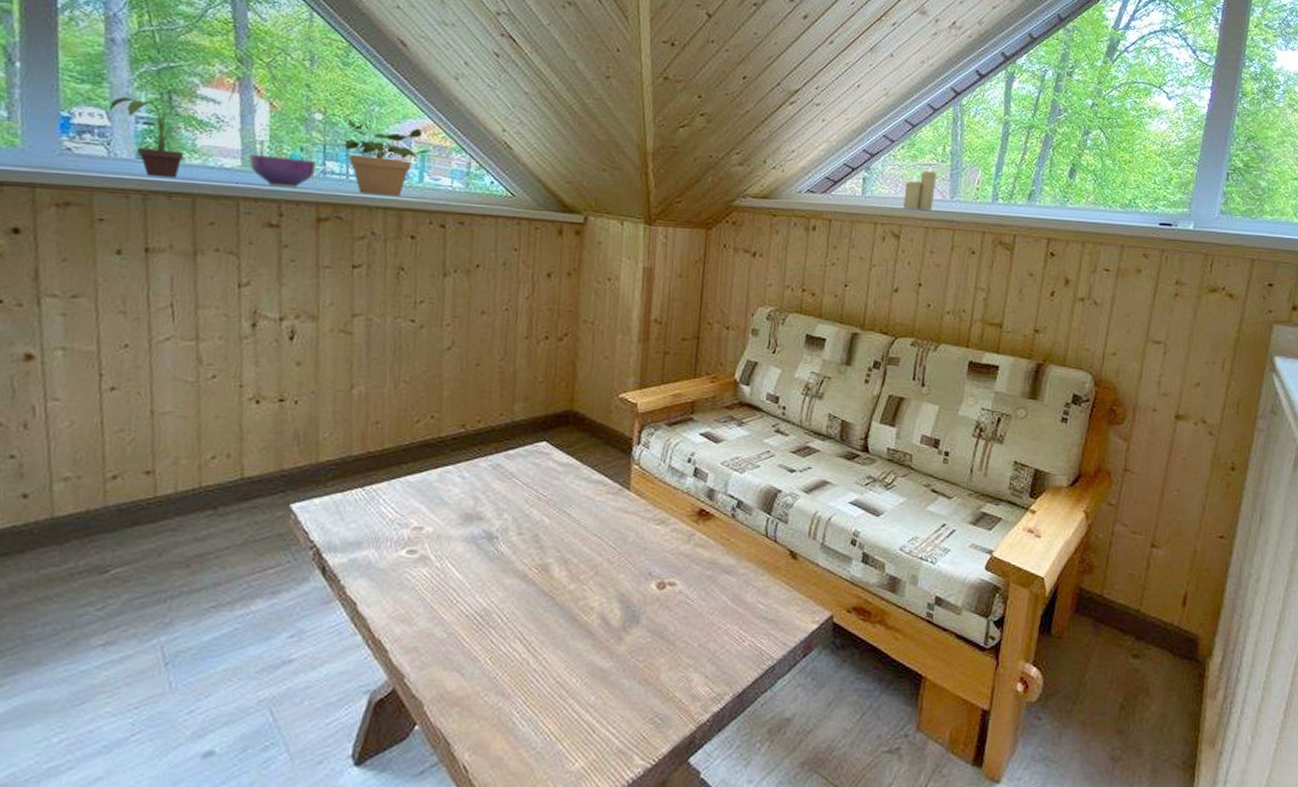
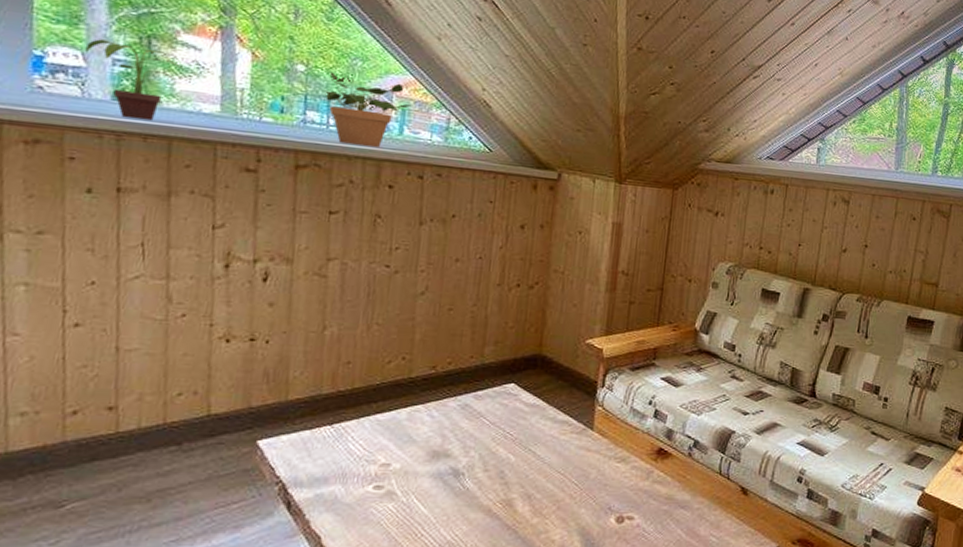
bowl: present [248,153,317,189] -> none [227,100,298,136]
candle: present [904,166,937,212] -> none [853,140,884,181]

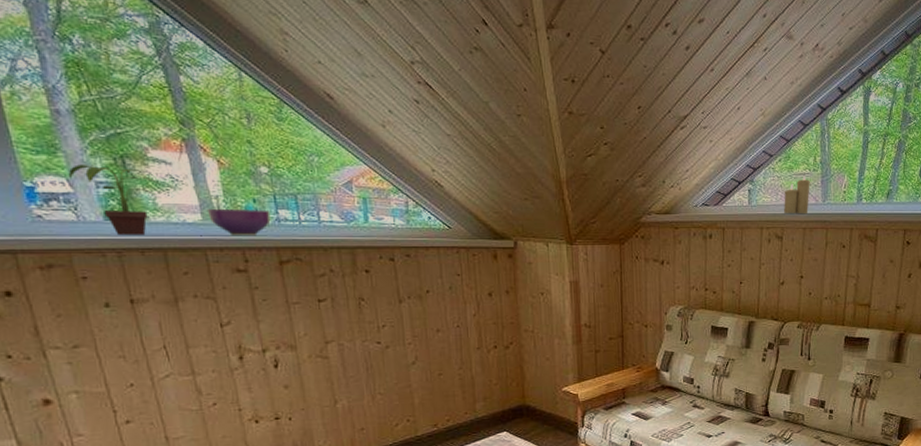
bowl: none [227,100,298,136] -> present [206,208,271,236]
potted plant: present [323,72,412,148] -> none [289,170,371,237]
candle: none [853,140,884,181] -> present [784,175,810,214]

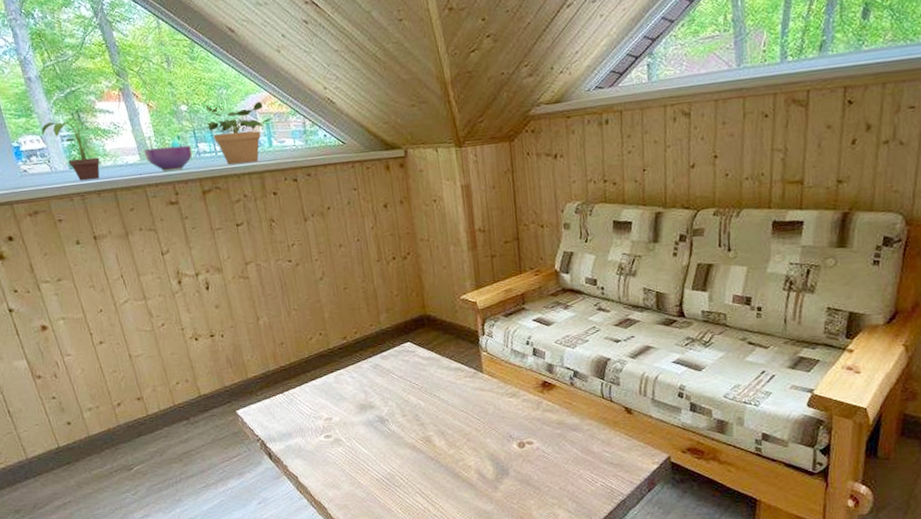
potted plant: none [289,170,371,237] -> present [205,101,273,165]
candle: present [784,175,810,214] -> none [689,38,721,87]

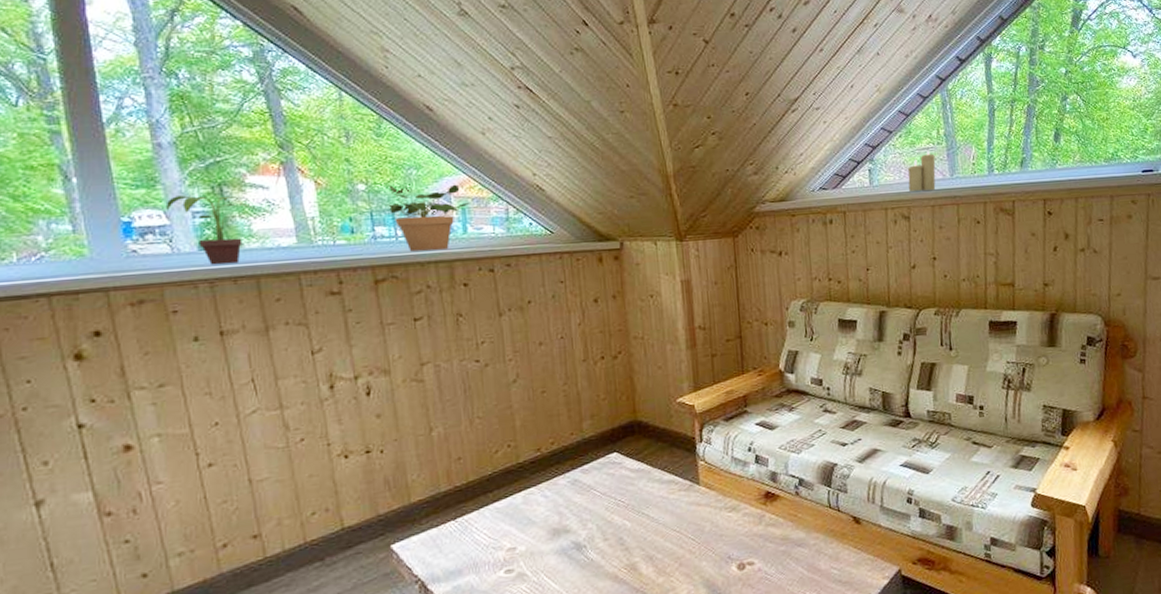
bowl: present [143,145,193,173] -> none [302,228,367,258]
candle: none [689,38,721,87] -> present [908,150,936,193]

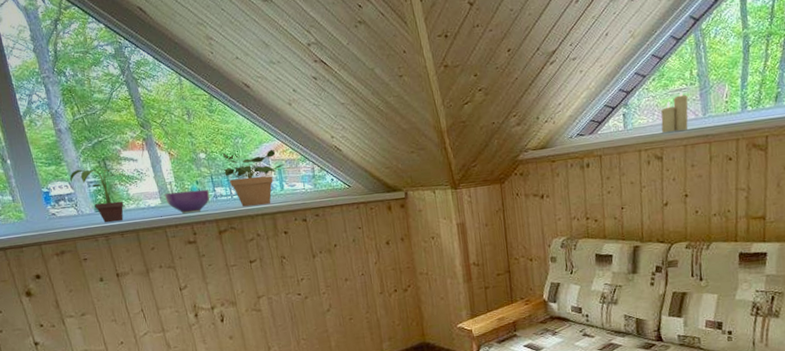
bowl: none [302,228,367,258] -> present [164,189,210,215]

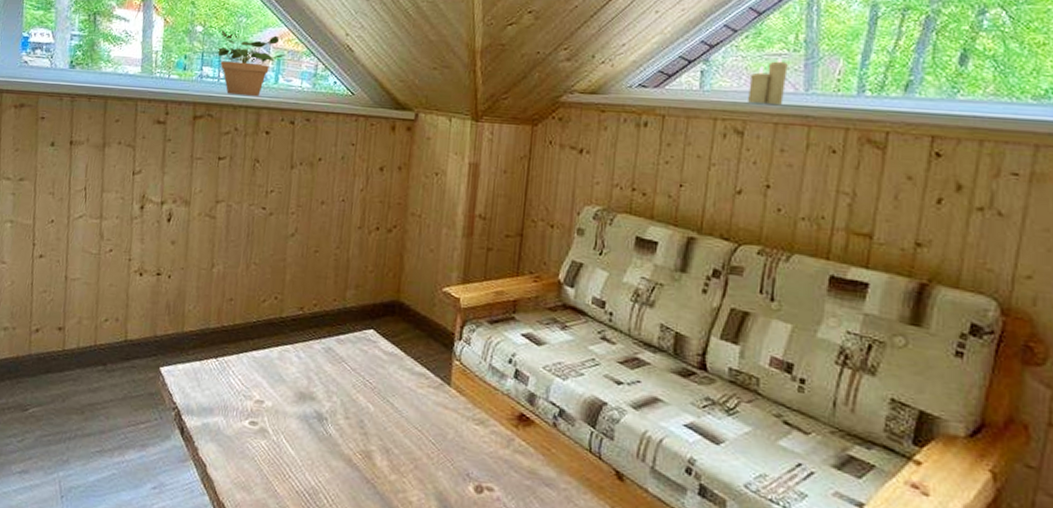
potted plant: present [69,168,132,223] -> none [53,19,118,84]
bowl: present [164,189,210,215] -> none [146,62,196,91]

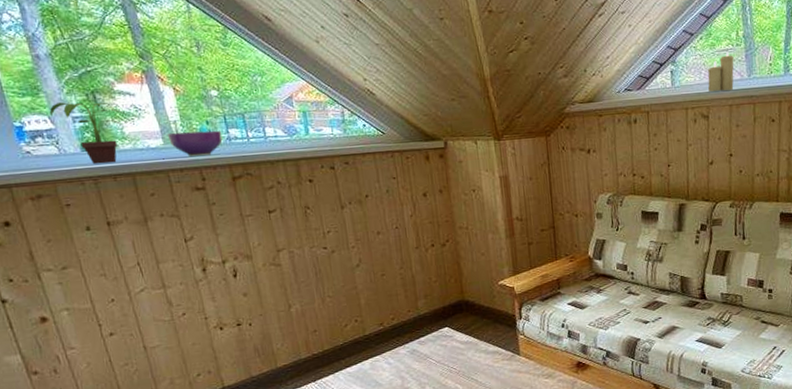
potted plant: none [53,19,118,84] -> present [49,102,128,164]
bowl: none [146,62,196,91] -> present [167,130,223,158]
potted plant: present [216,30,286,97] -> none [237,89,310,152]

